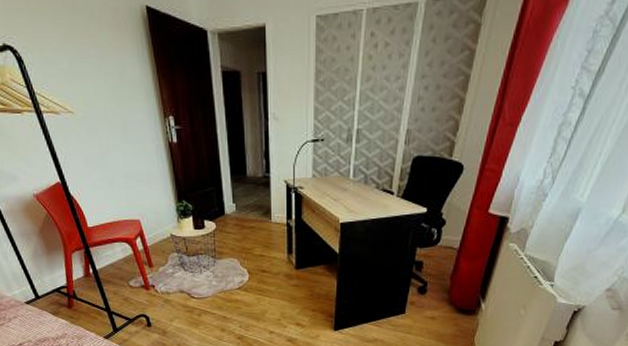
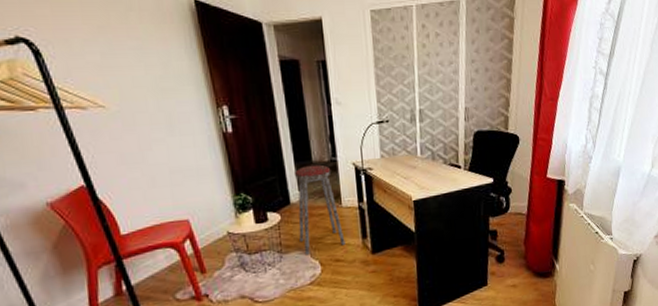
music stool: none [230,179,272,263] -> present [295,164,346,255]

